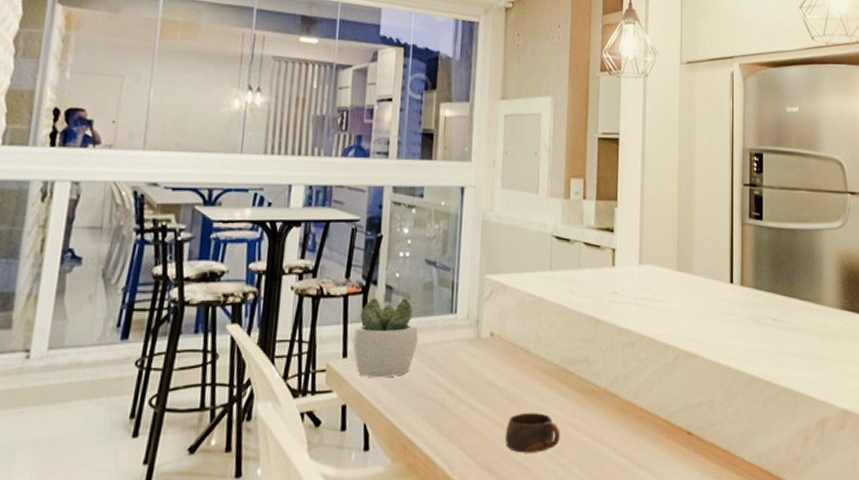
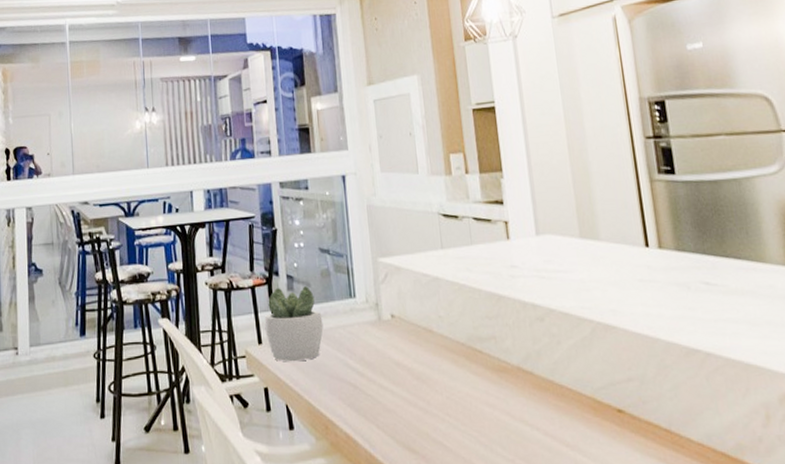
cup: present [504,413,560,453] -> none [420,392,477,432]

